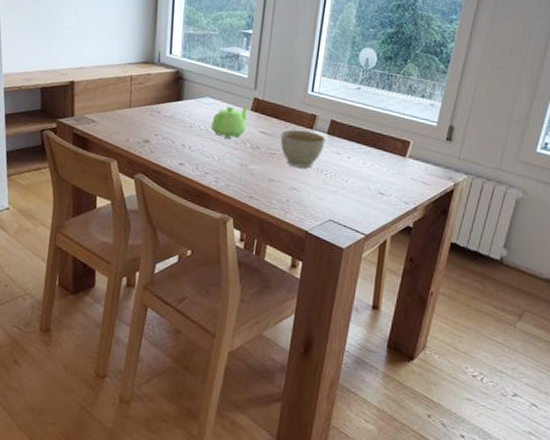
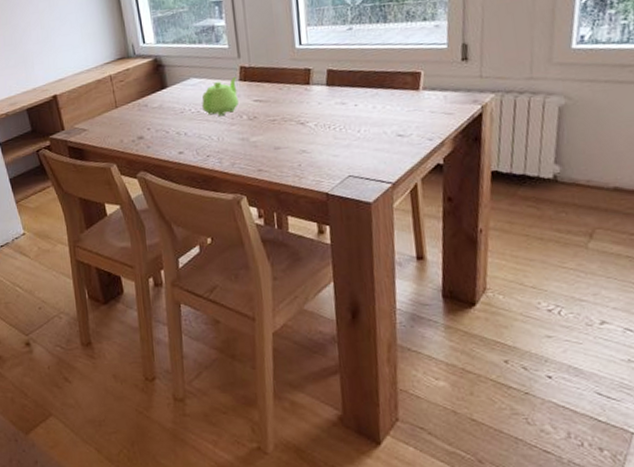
planter bowl: present [280,129,326,168] -> none [276,87,326,129]

